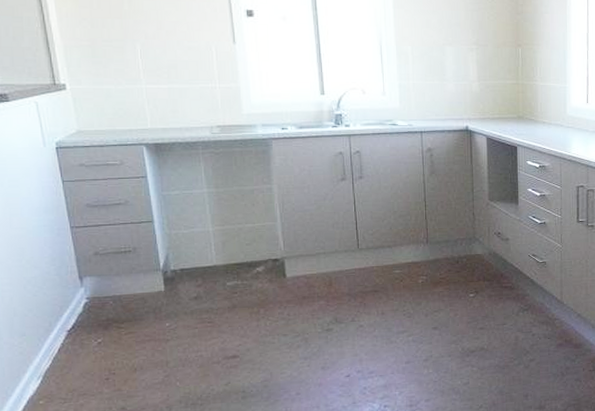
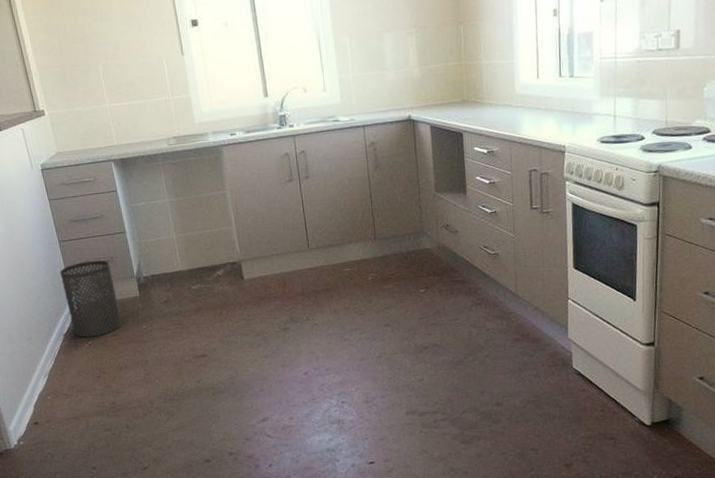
trash can: none [68,250,141,335] -> present [59,260,122,338]

